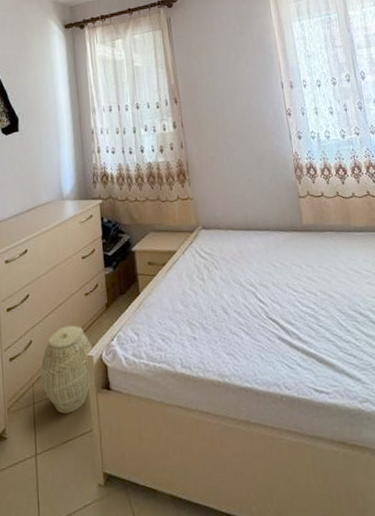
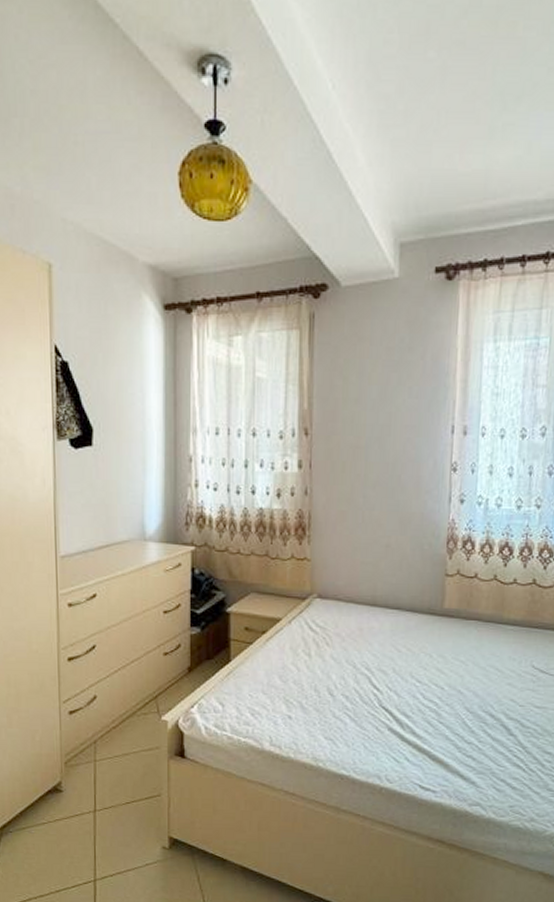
woven basket: present [40,325,93,414] -> none [104,685,169,775]

